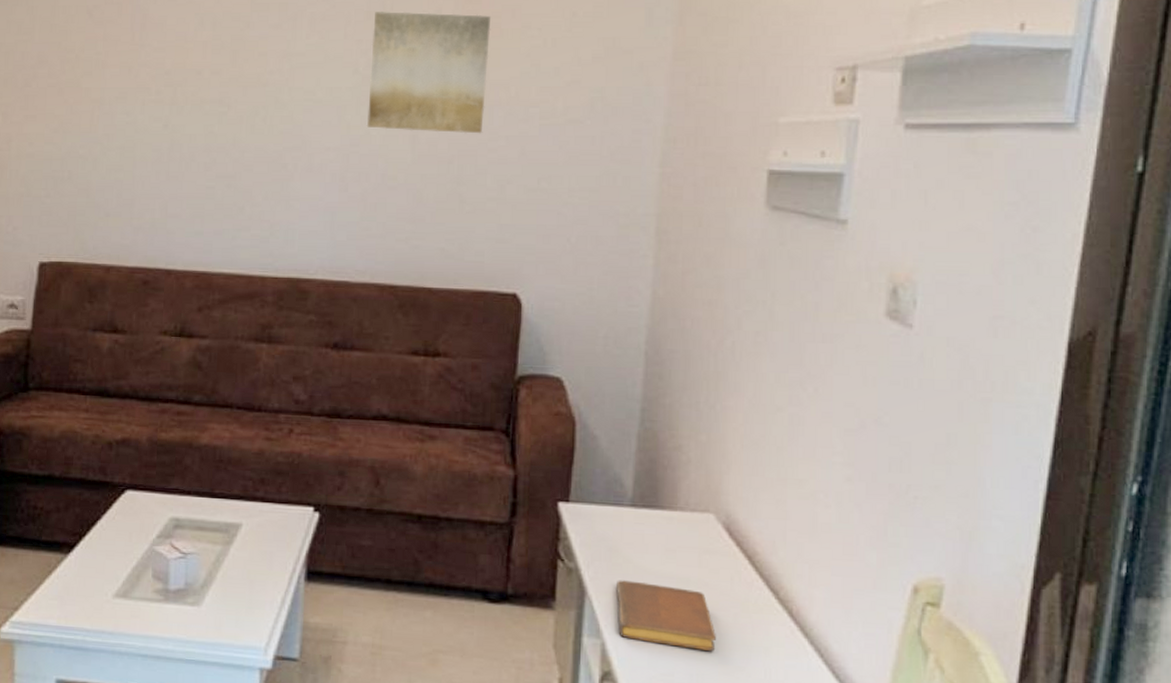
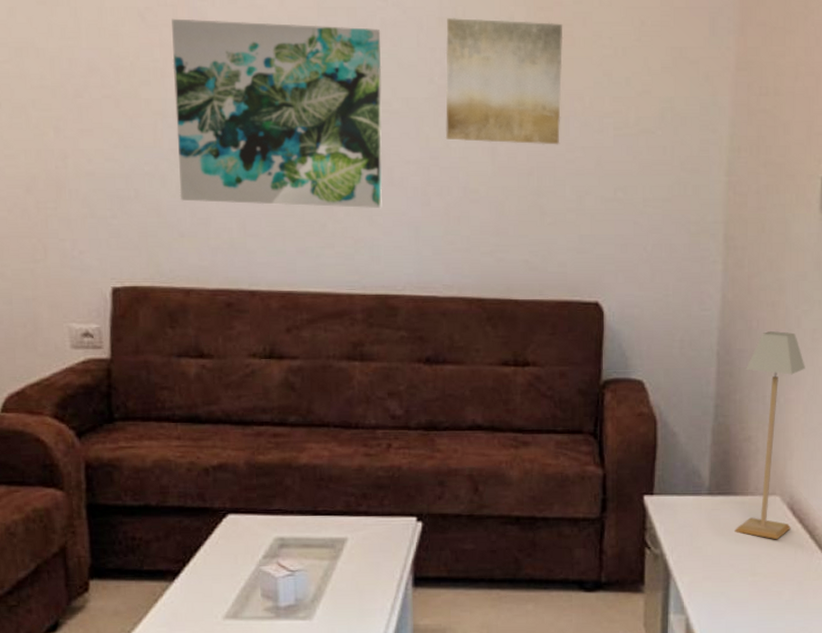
wall art: none [109,15,310,194] -> present [172,18,383,209]
notebook: present [616,580,716,651] -> none [697,561,783,616]
table lamp: none [660,332,746,563] -> present [734,331,805,540]

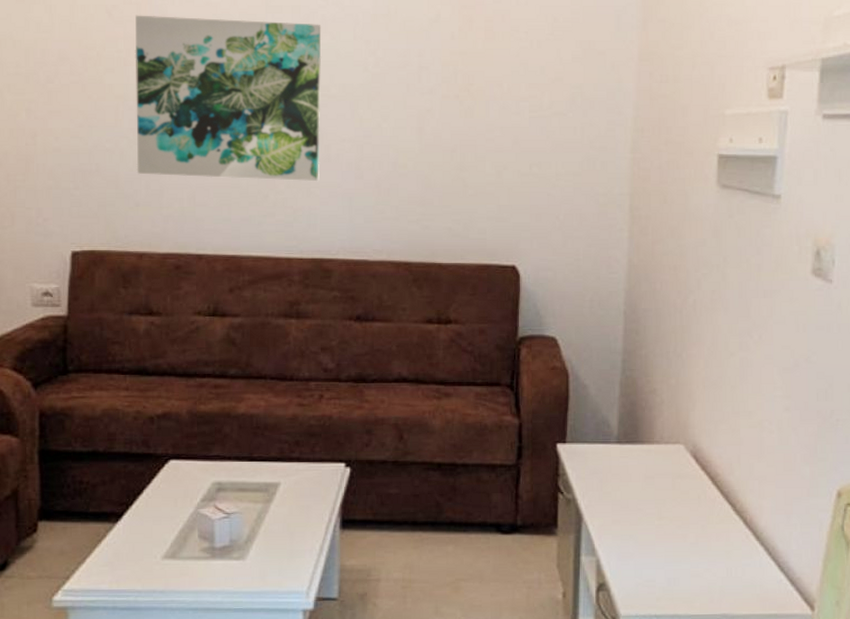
wall art: present [445,18,563,145] -> none [377,15,484,126]
table lamp: present [734,331,805,540] -> none [642,292,705,486]

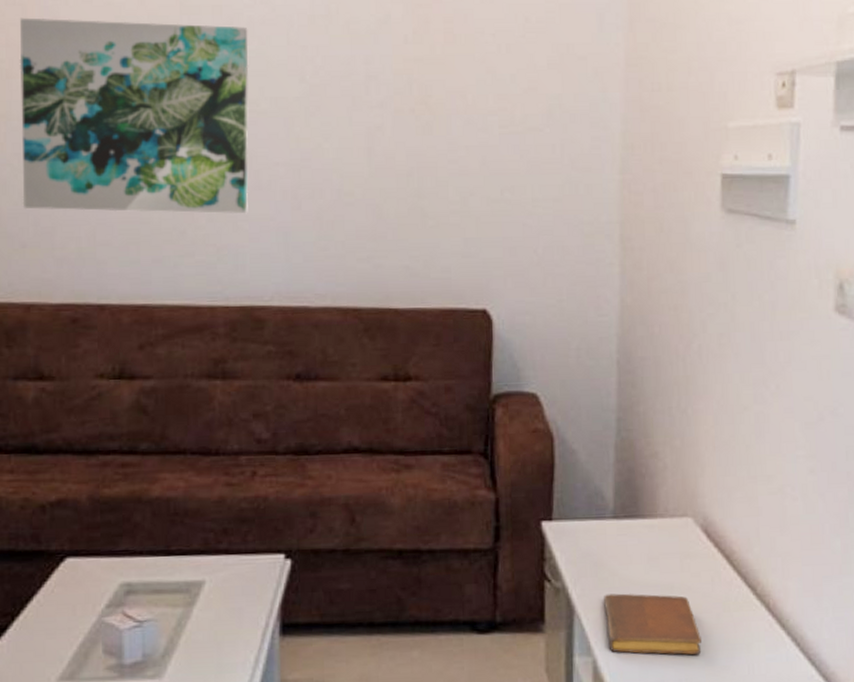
notebook: none [607,505,688,558] -> present [604,593,702,655]

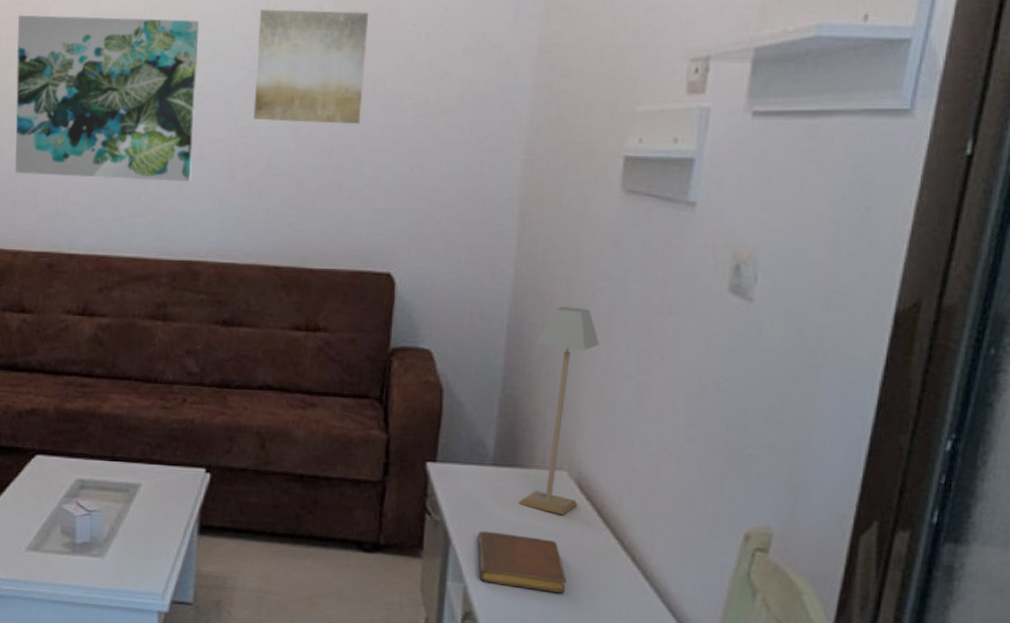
wall art: none [317,16,444,145] -> present [252,9,369,125]
table lamp: none [644,337,713,567] -> present [518,307,599,516]

